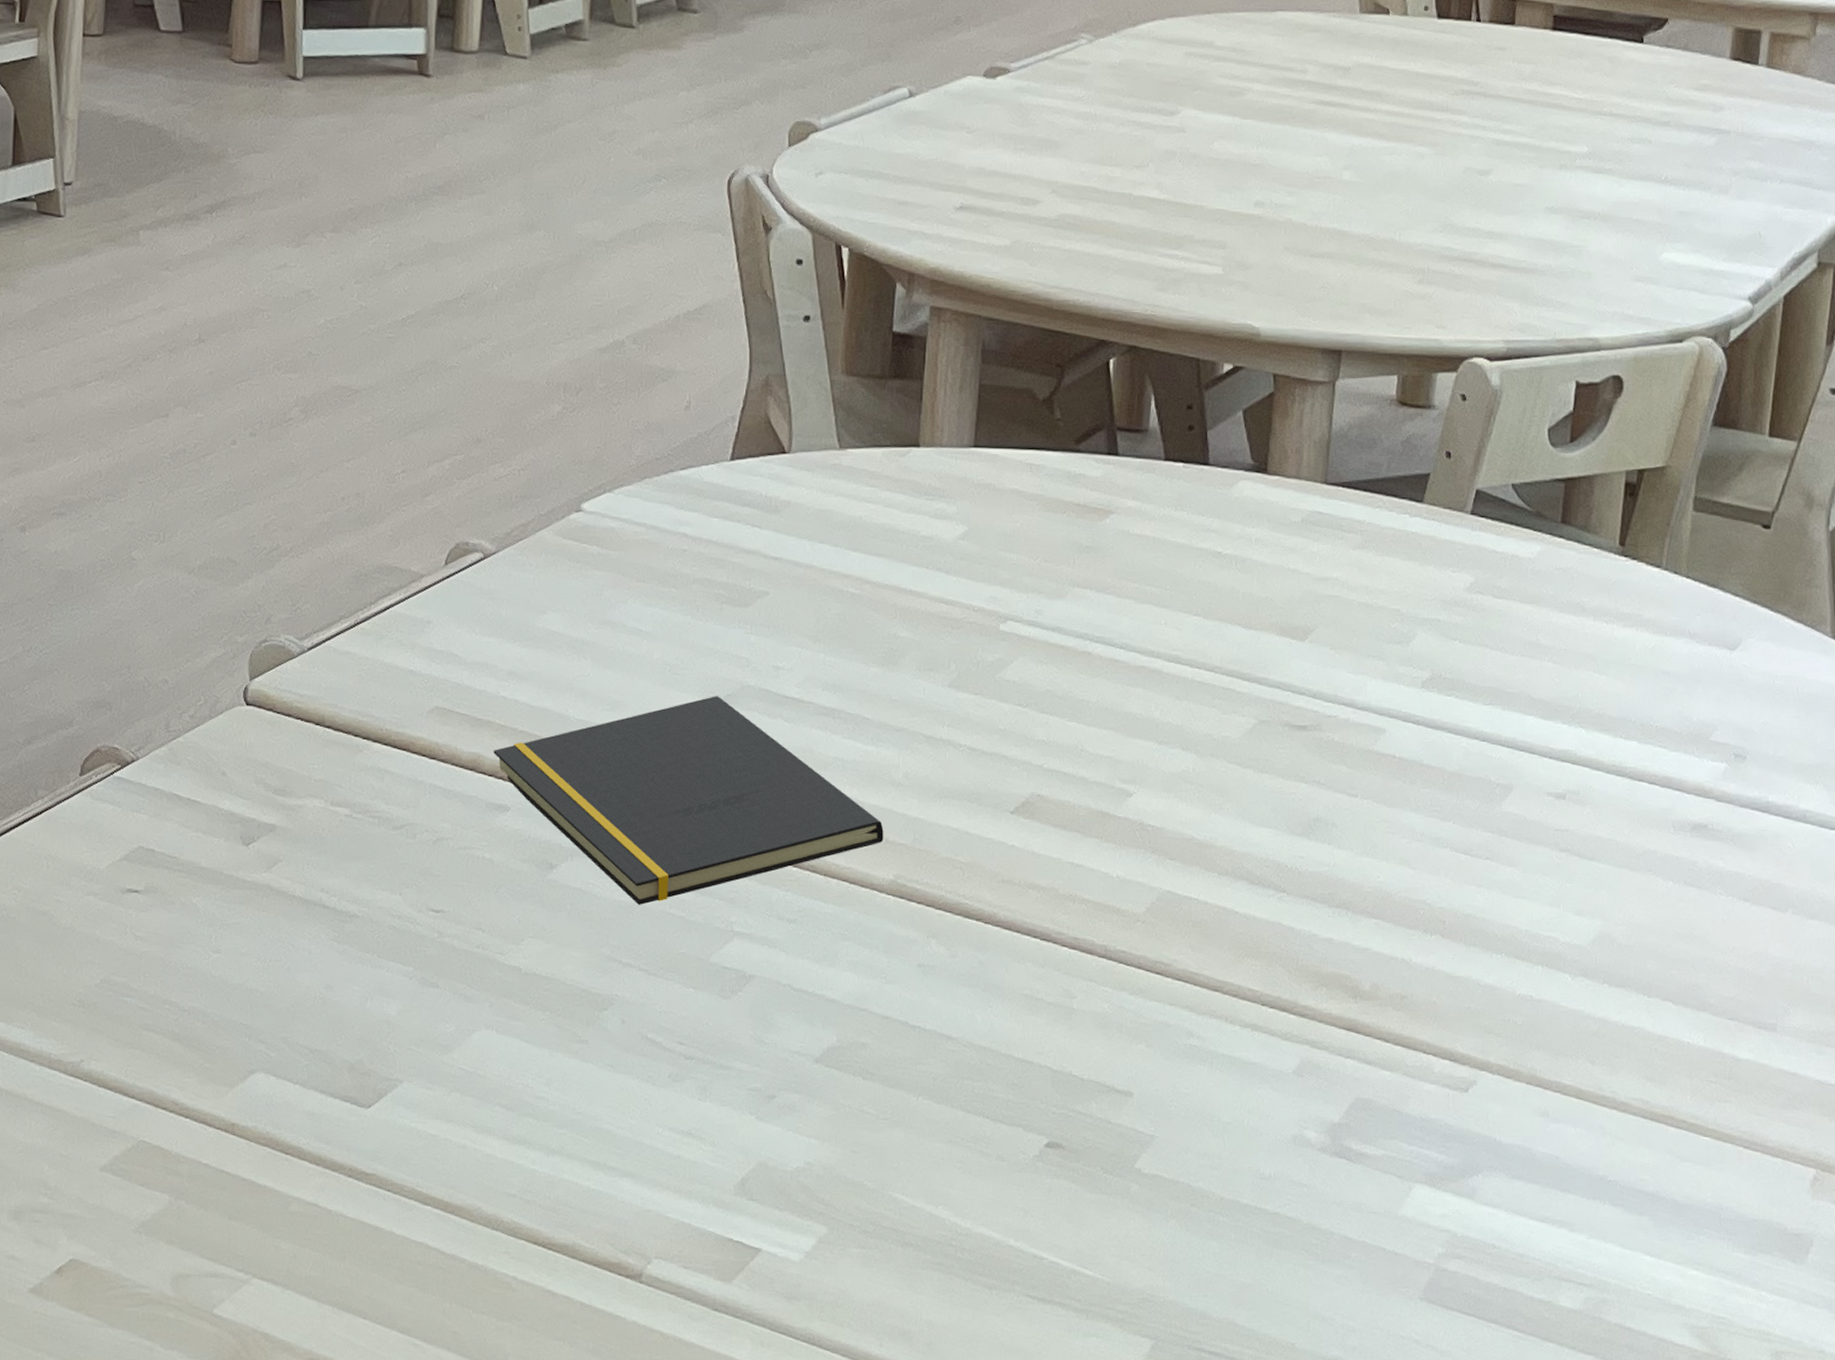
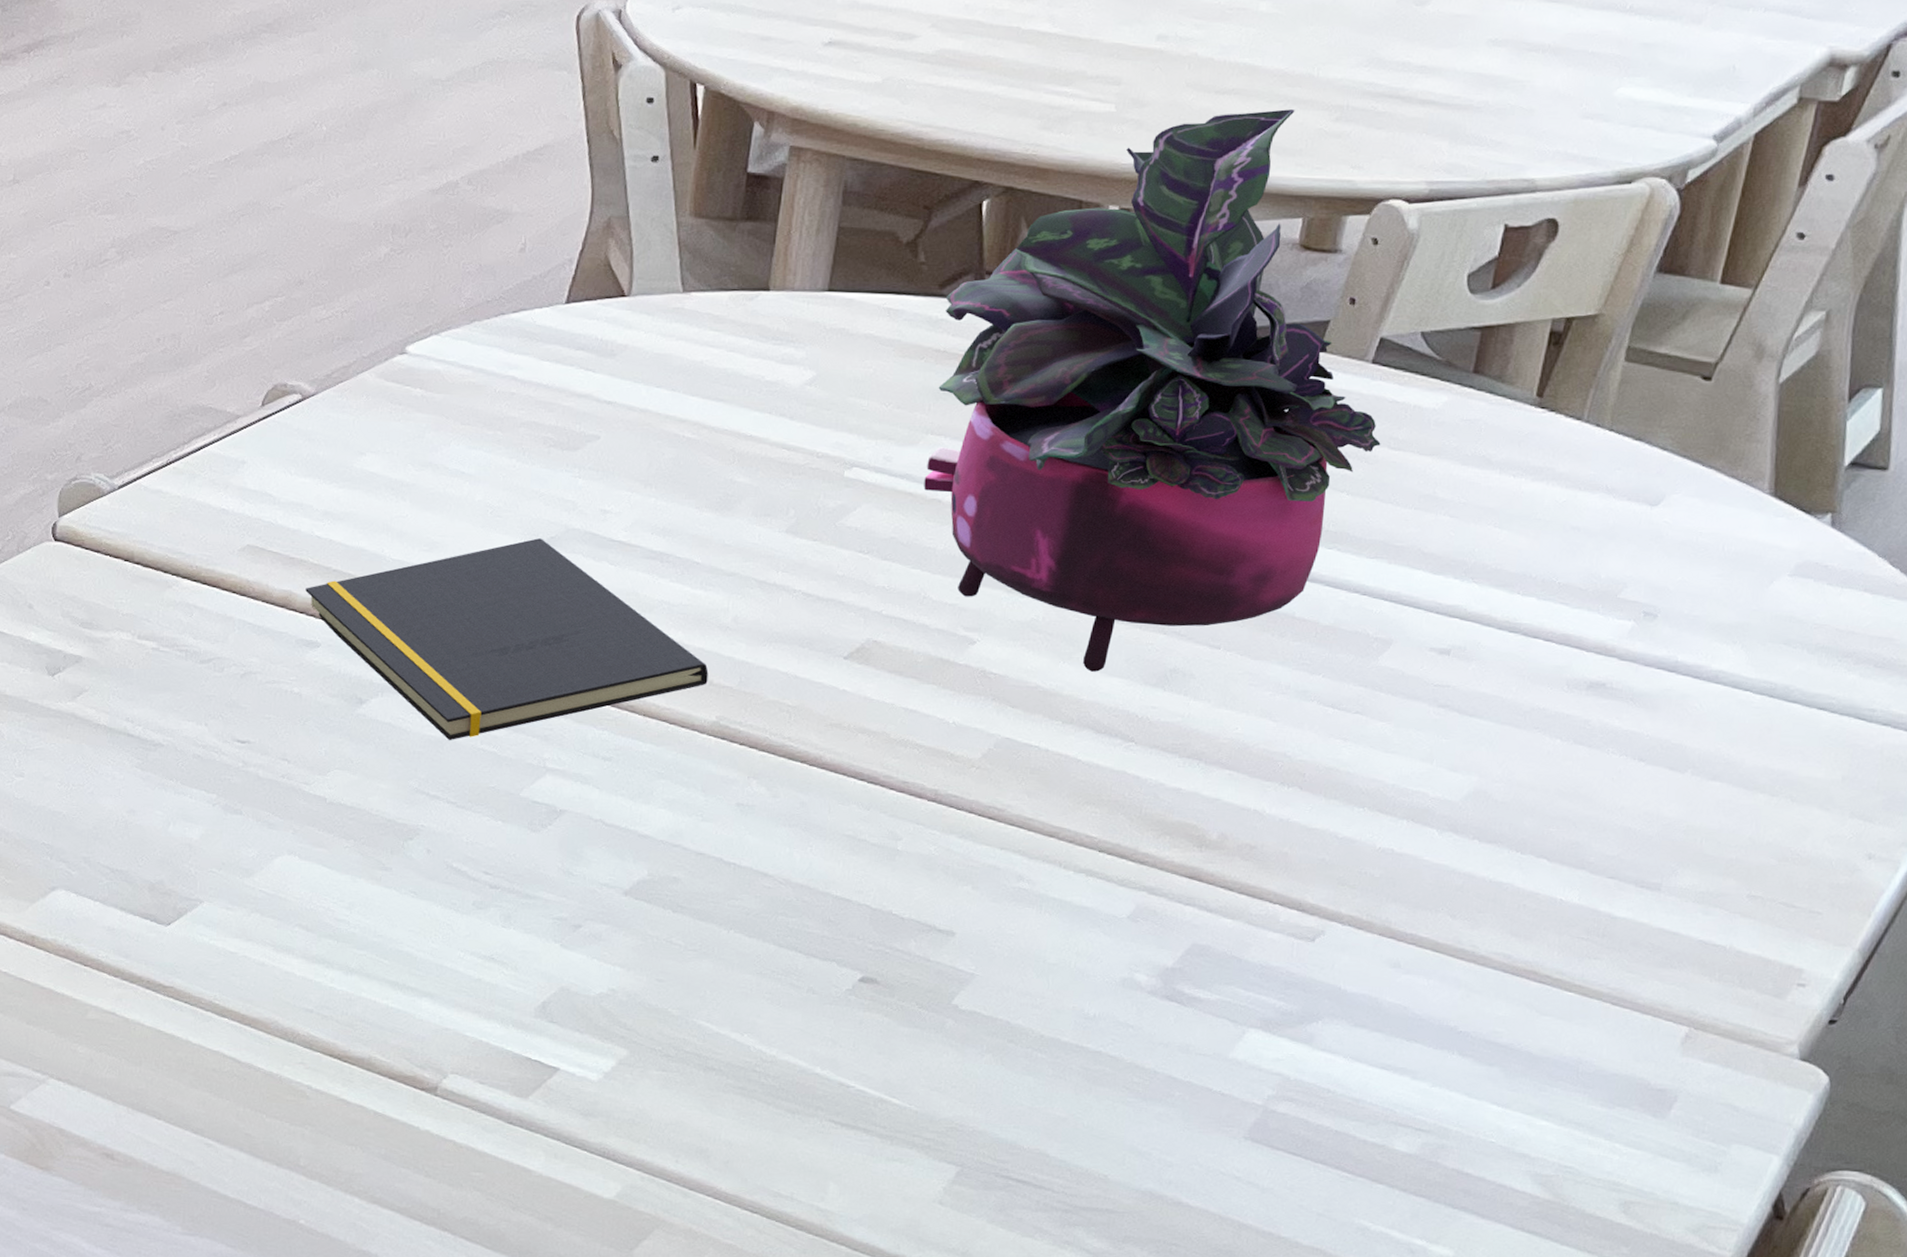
potted plant: none [1074,272,1486,822] -> present [924,109,1381,672]

